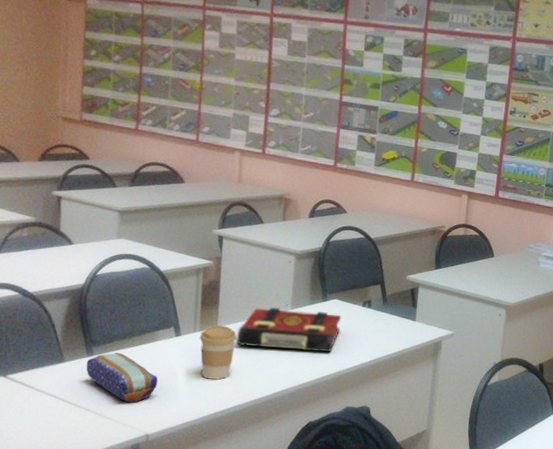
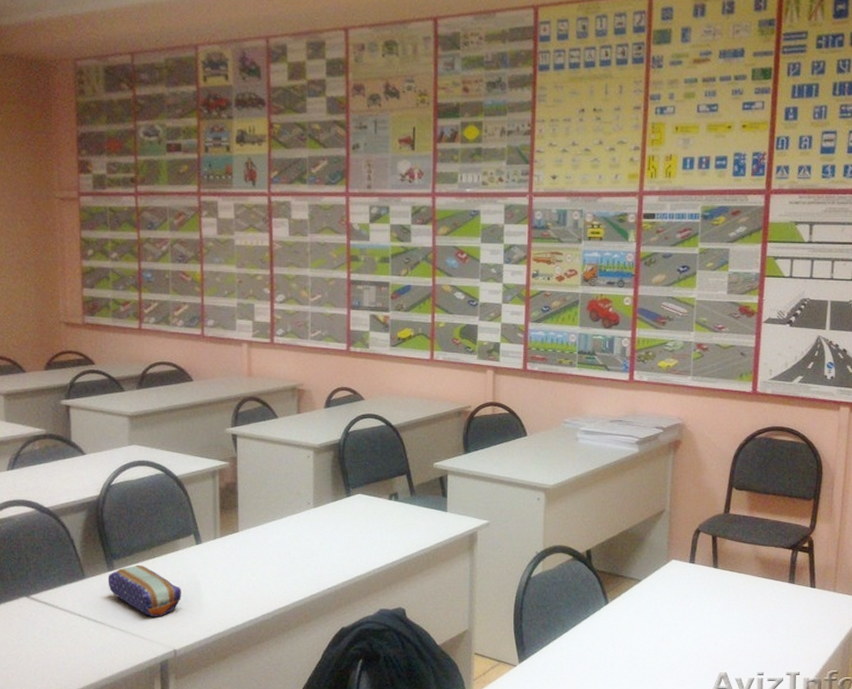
coffee cup: present [199,325,237,380] -> none [220,530,259,588]
book: present [236,307,342,352] -> none [259,506,368,552]

